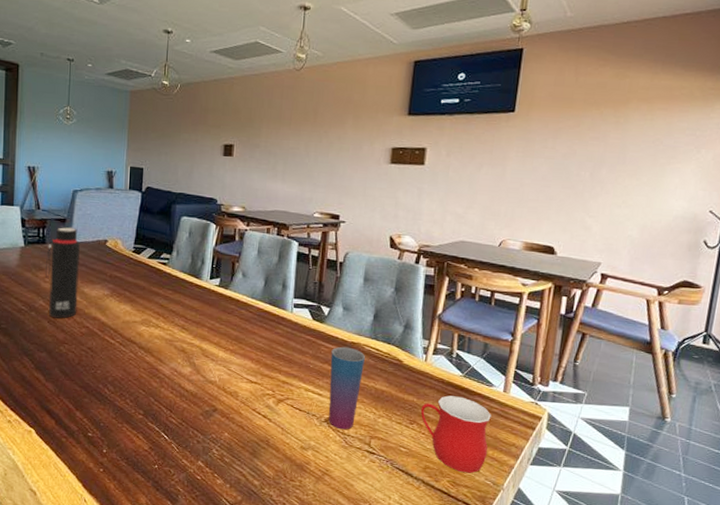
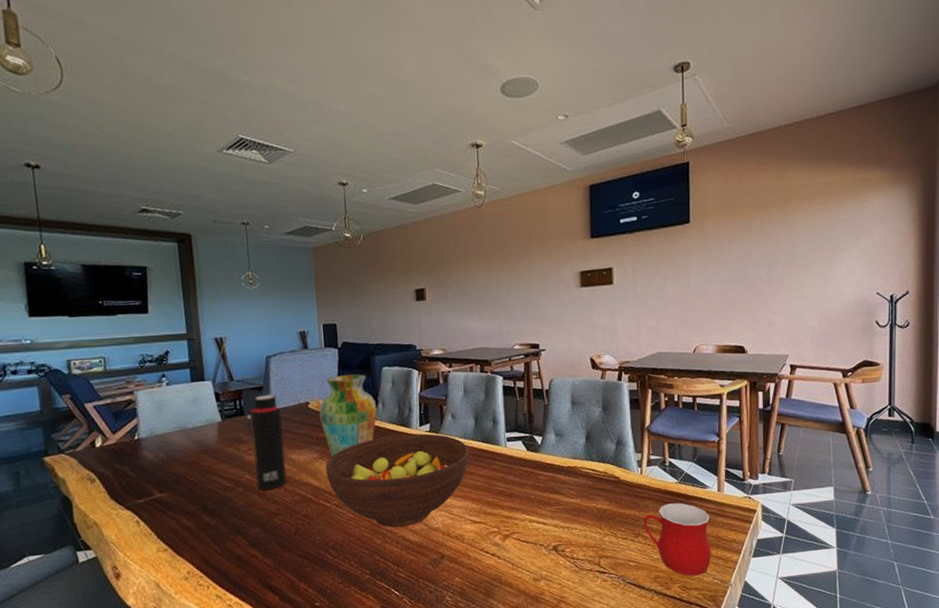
fruit bowl: none [115,284,255,375] -> present [326,433,469,528]
vase: none [116,218,171,296] -> present [319,374,377,457]
cup: present [328,346,365,430] -> none [549,472,583,555]

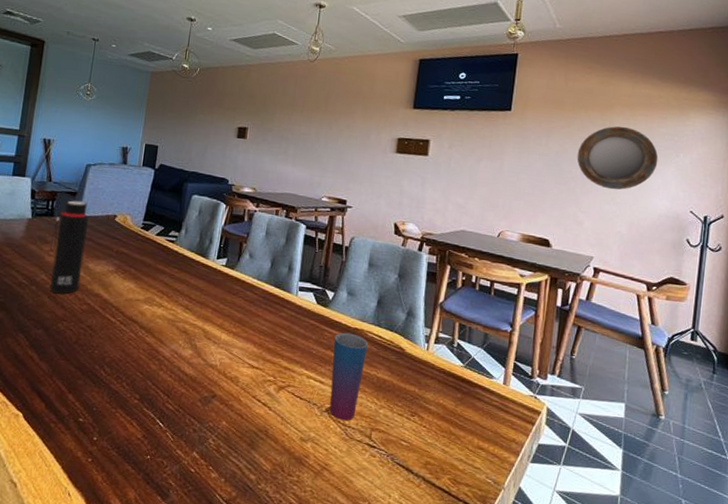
vase: present [319,374,377,457] -> none [123,195,180,273]
fruit bowl: present [326,433,469,528] -> none [118,262,260,358]
cup: none [549,472,583,555] -> present [329,332,368,421]
mug: present [643,503,712,576] -> none [422,386,492,471]
home mirror: none [761,219,841,286] -> present [577,126,658,190]

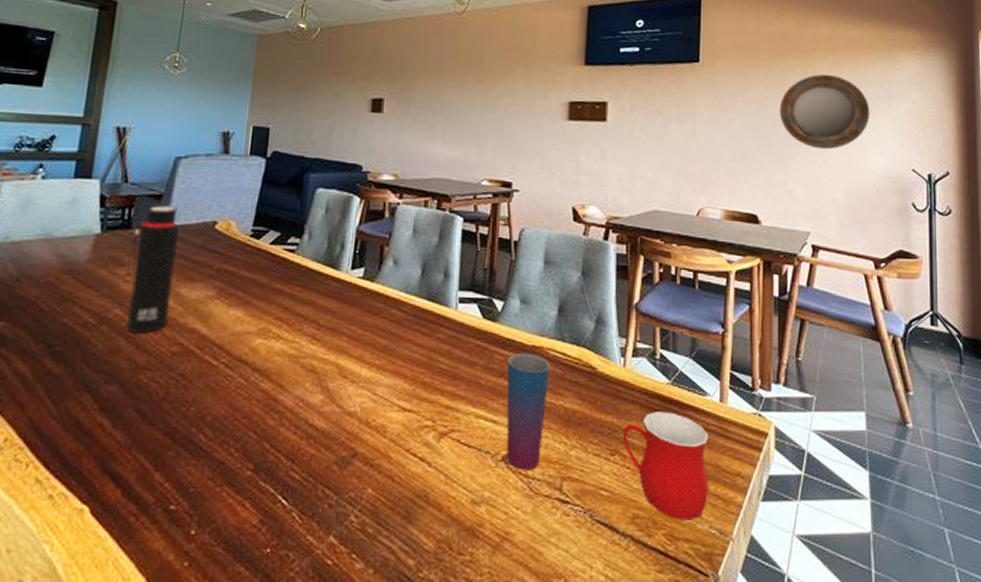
mug: none [422,386,492,471] -> present [622,411,709,520]

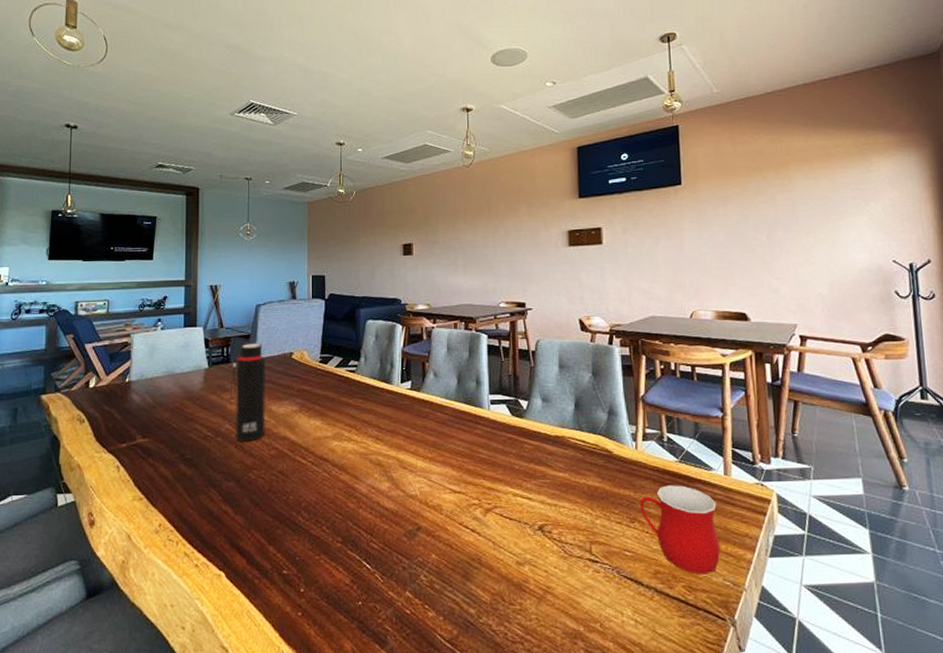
cup: present [506,352,550,471] -> none [535,441,572,537]
home mirror: present [779,74,870,150] -> none [759,182,848,251]

